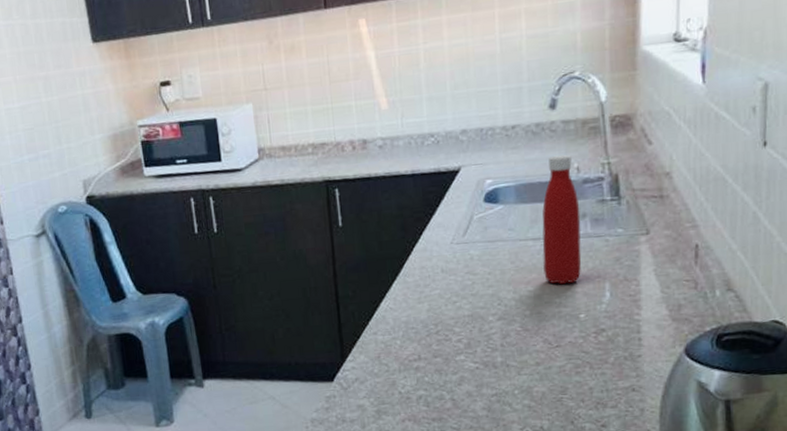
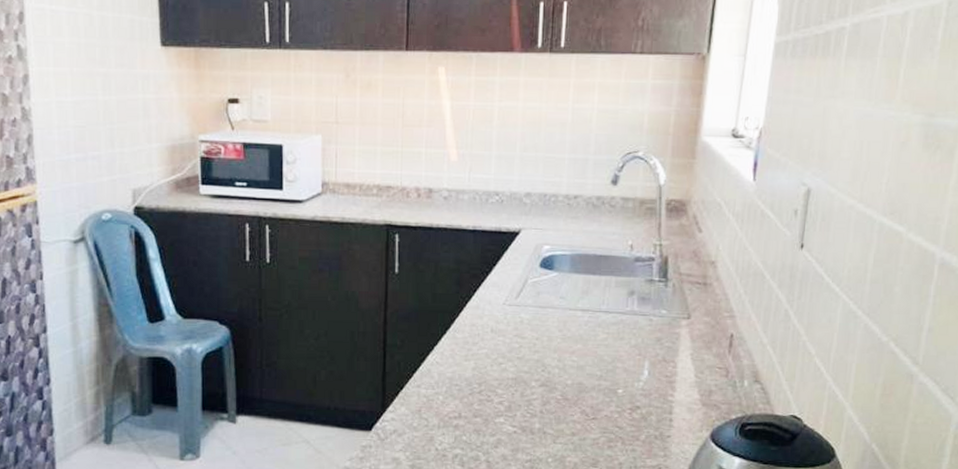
bottle: present [542,154,581,284] -> none [589,230,629,357]

